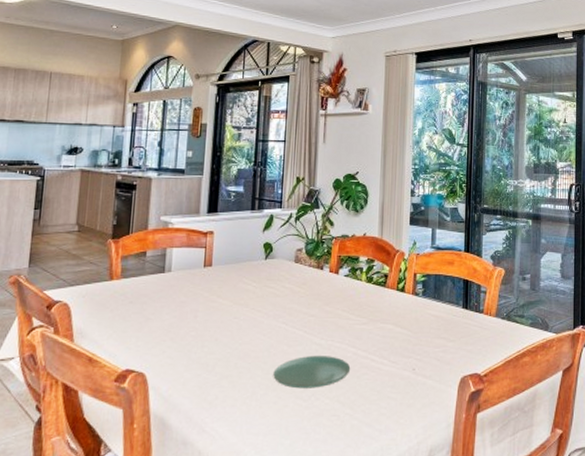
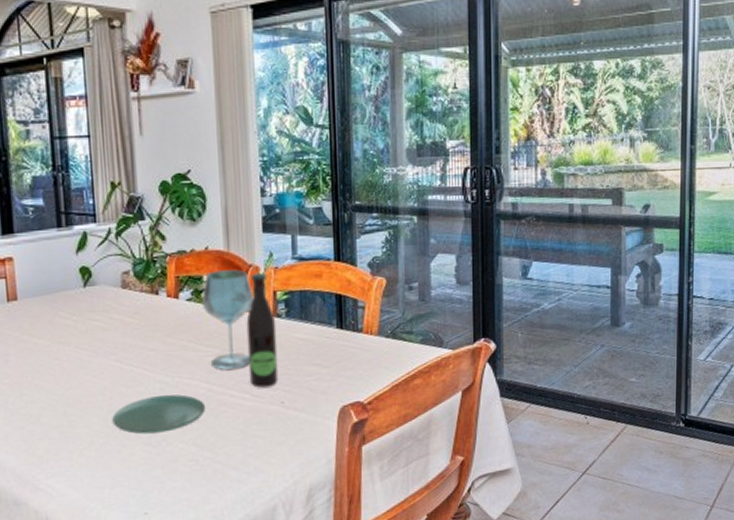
wine glass: none [356,253,399,337] -> present [201,269,254,370]
bottle: none [388,257,414,355] -> present [246,272,279,388]

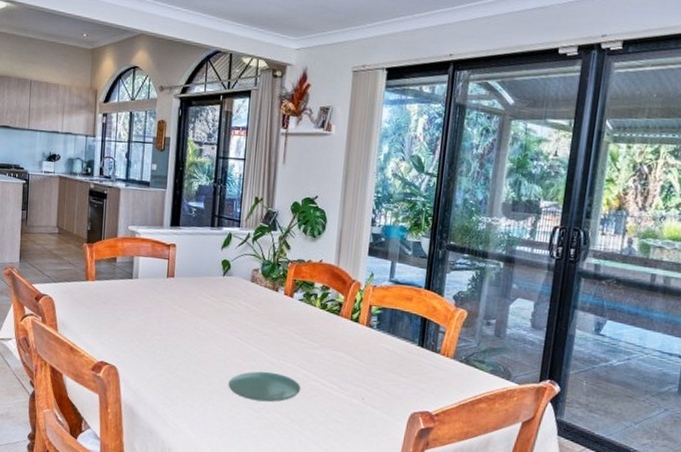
wine glass: present [201,269,254,370] -> none [310,280,353,363]
bottle: present [246,272,279,388] -> none [338,287,368,384]

